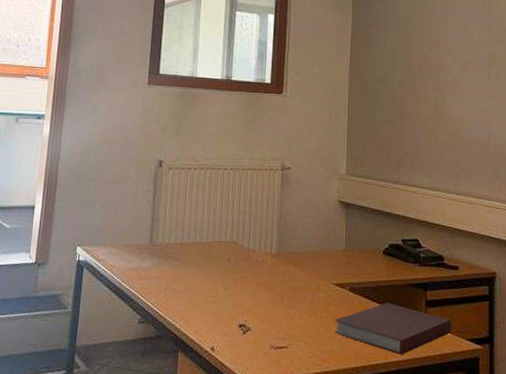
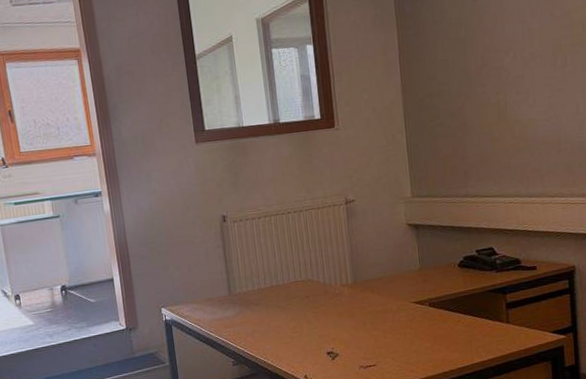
notebook: present [334,302,451,355] -> none [418,310,534,356]

